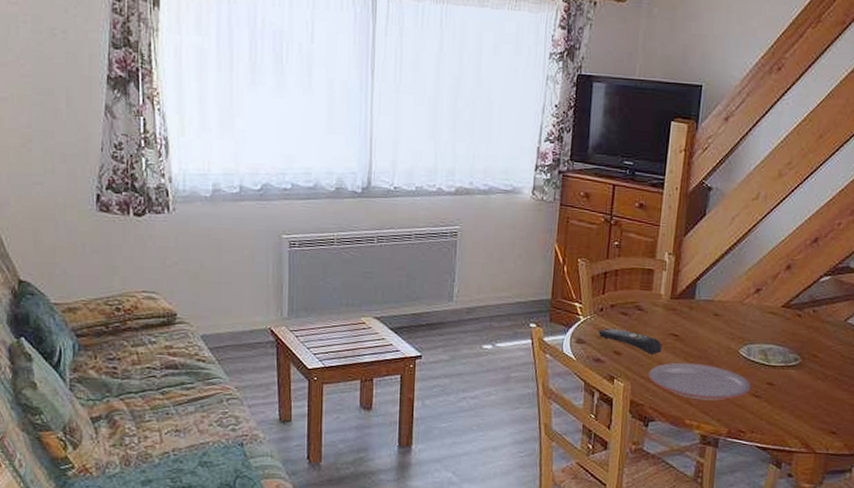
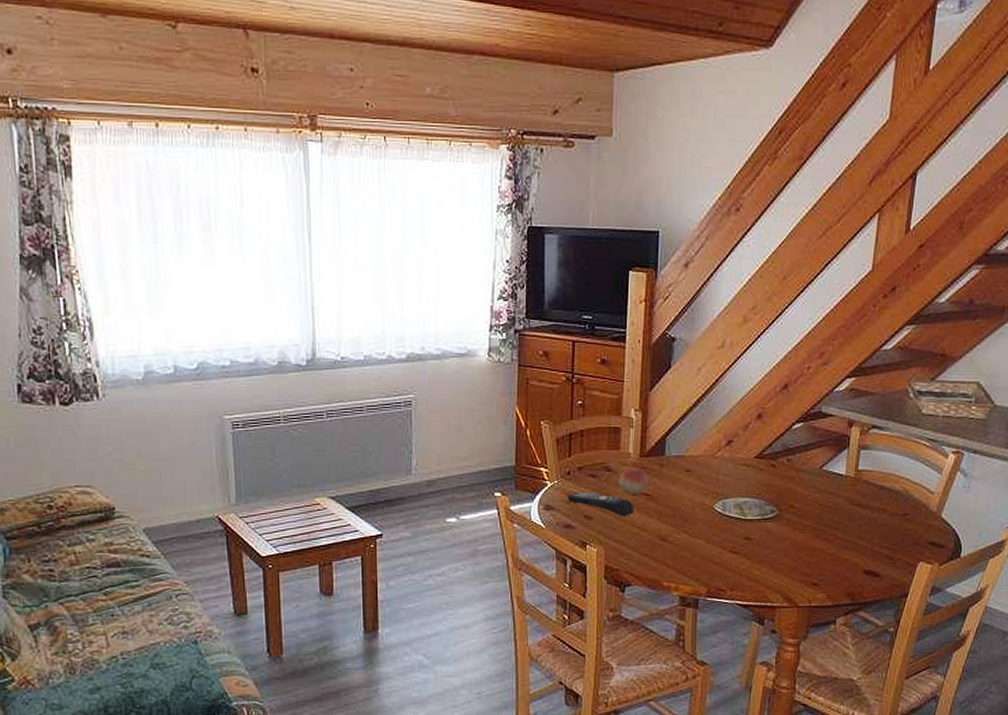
plate: present [648,362,752,401] -> none [622,522,729,560]
fruit: none [649,308,678,335] -> present [619,467,649,495]

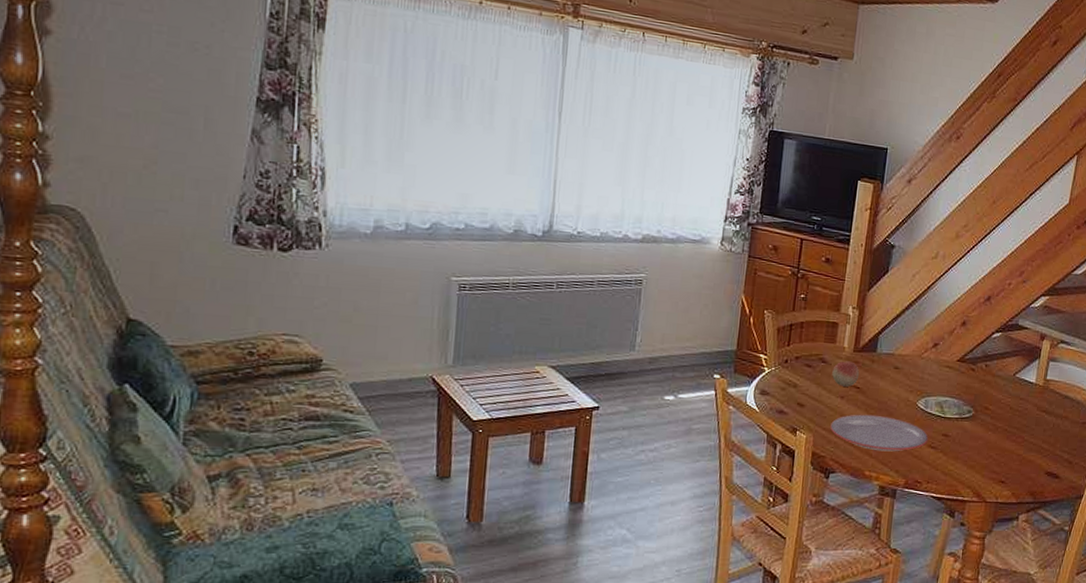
remote control: present [567,492,634,516] -> none [782,380,845,406]
plate: none [622,522,729,560] -> present [830,414,929,452]

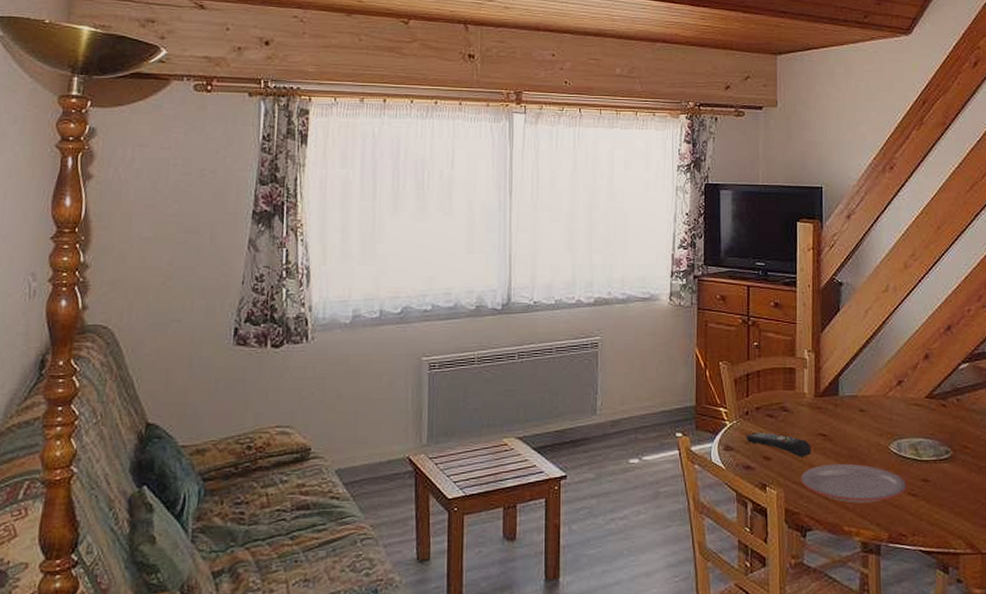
remote control: none [782,380,845,406] -> present [746,432,812,457]
fruit: present [832,361,860,387] -> none [795,407,824,435]

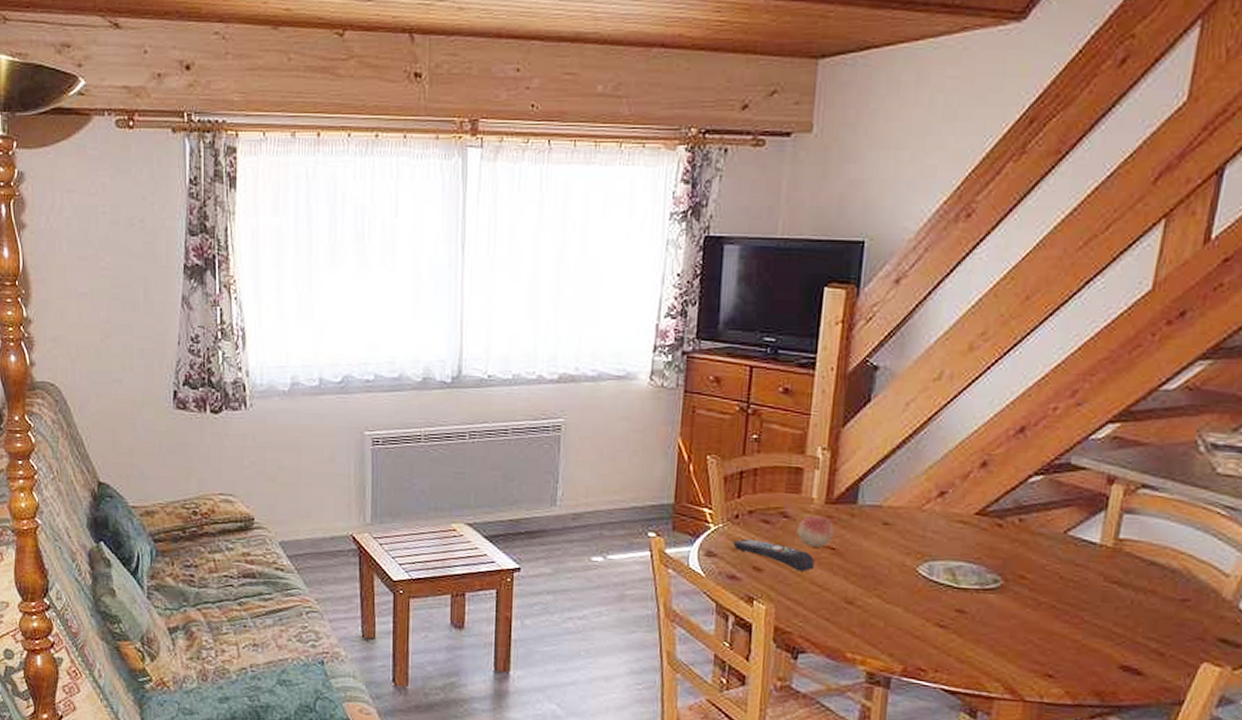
fruit: none [795,407,824,435] -> present [797,515,835,547]
plate: present [801,463,907,503] -> none [797,581,935,630]

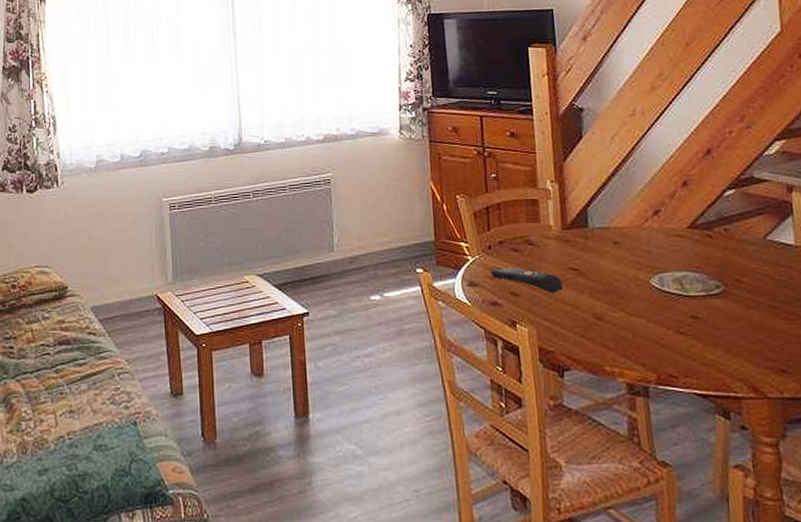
fruit: present [797,515,835,547] -> none [542,240,575,270]

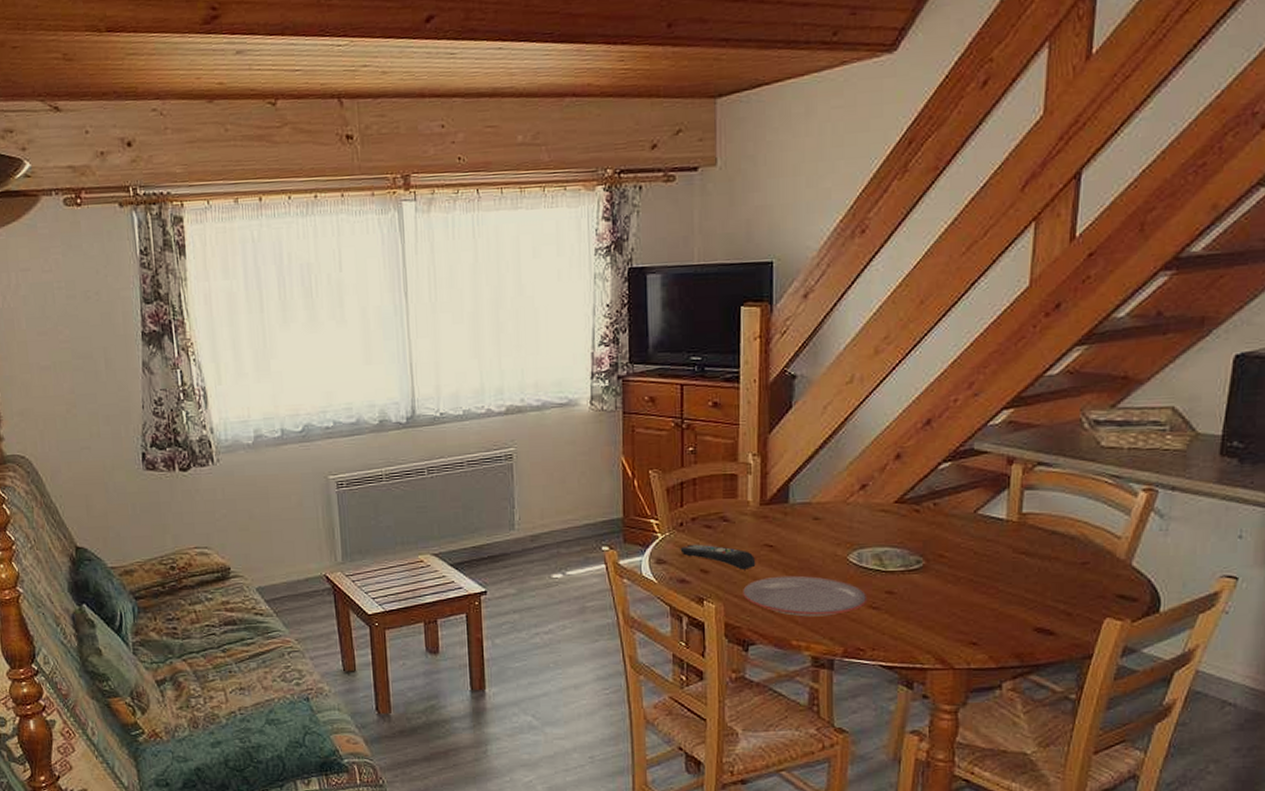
plate: none [553,299,674,342] -> present [743,575,868,617]

